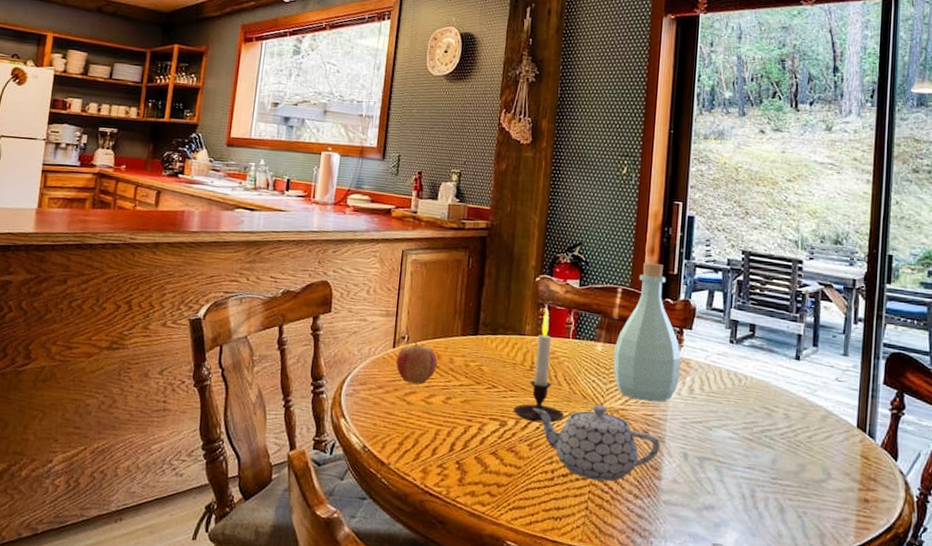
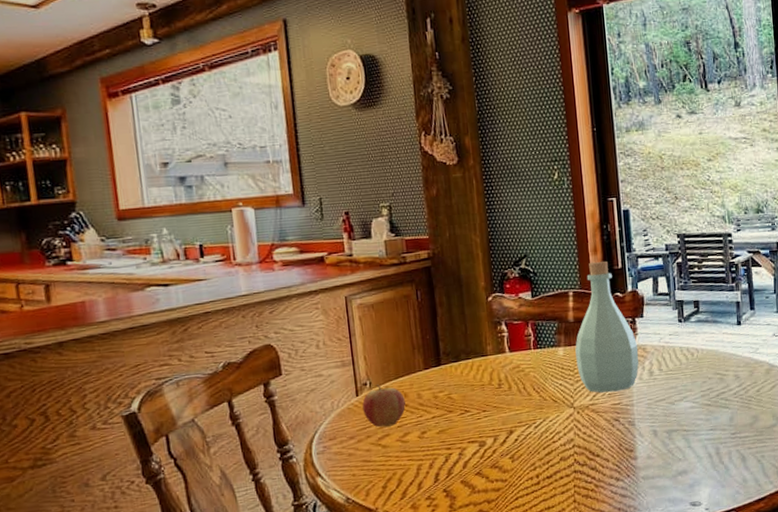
candle: present [513,309,564,423] -> none [490,326,539,436]
teapot: present [532,405,661,482] -> none [508,405,632,475]

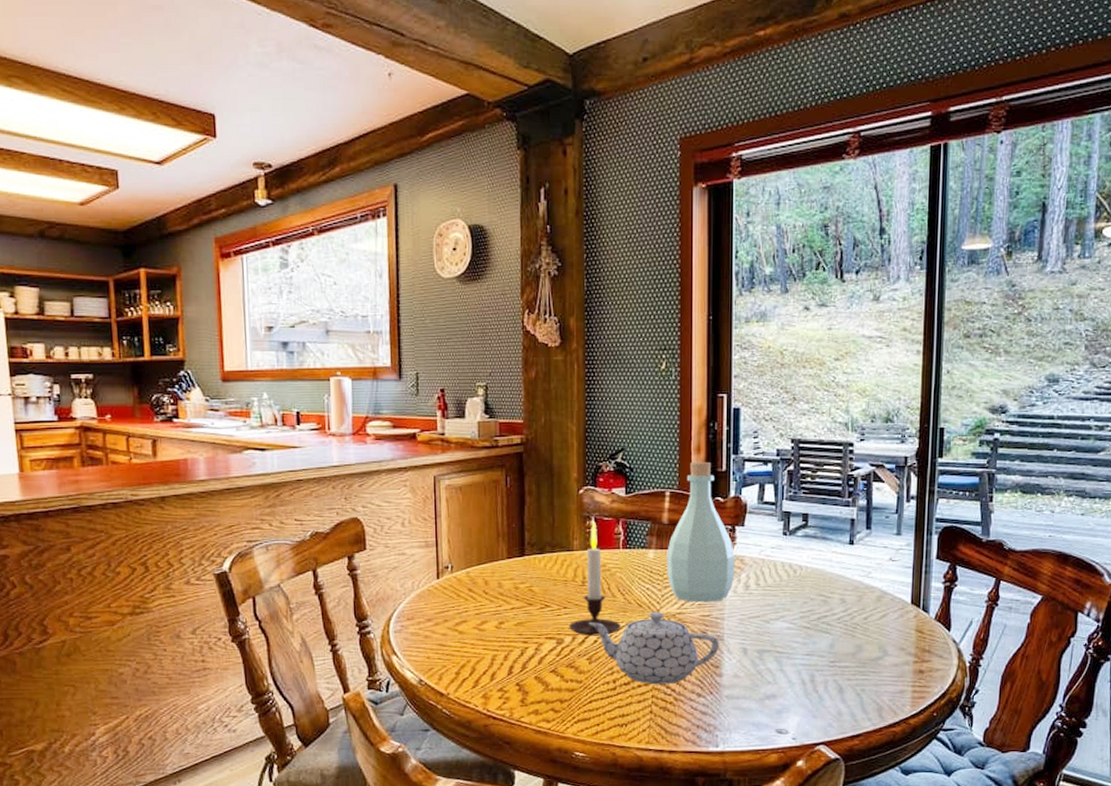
fruit: present [362,384,406,428] -> none [442,569,485,613]
candle: none [490,326,539,436] -> present [569,521,621,636]
teapot: none [508,405,632,475] -> present [588,612,719,685]

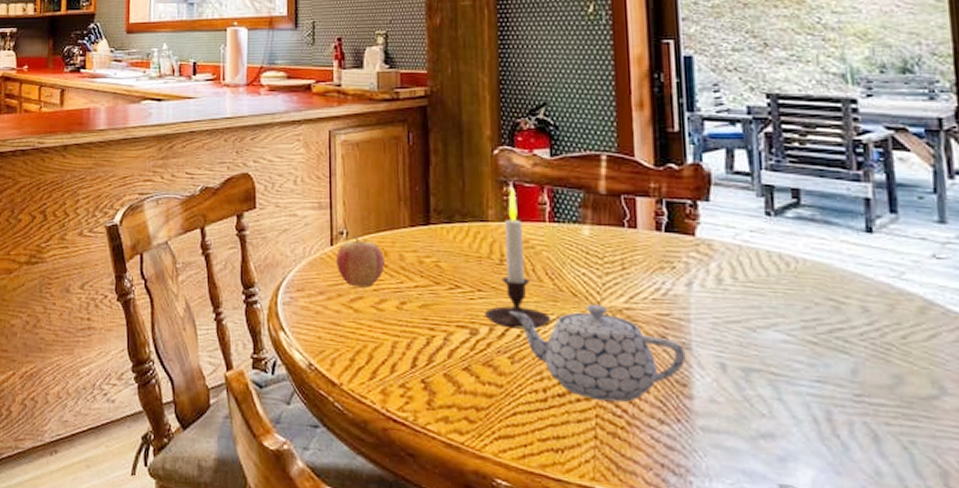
fruit: none [442,569,485,613] -> present [336,235,385,288]
bottle: present [667,462,736,603] -> none [606,121,701,298]

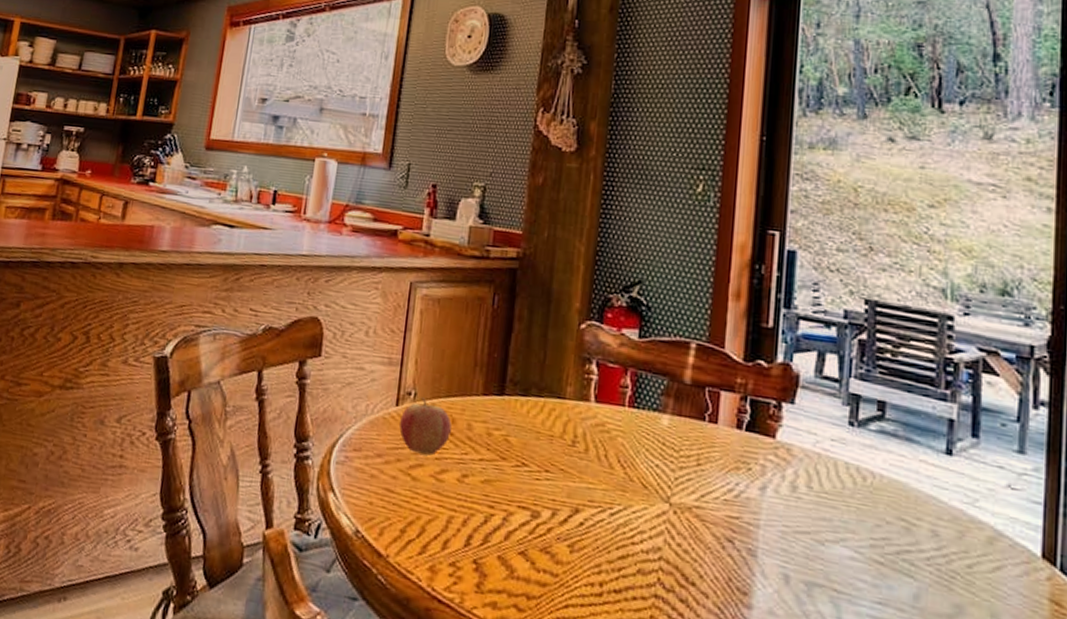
candle: present [485,187,551,329] -> none [549,366,617,518]
teapot: present [509,305,686,403] -> none [574,496,751,606]

